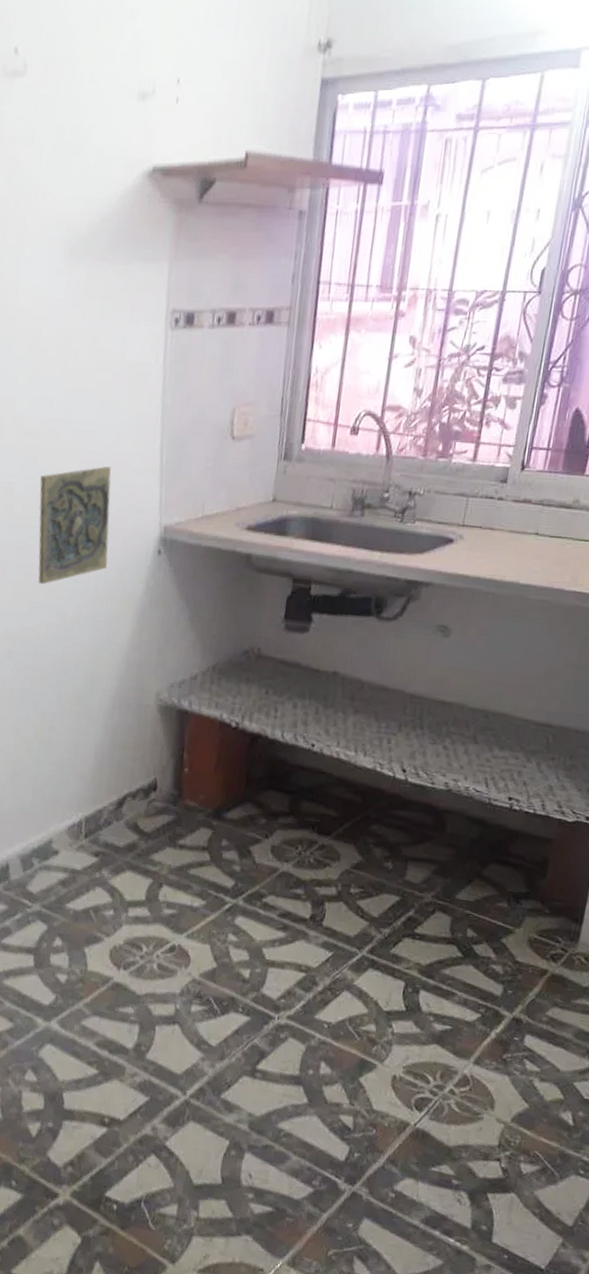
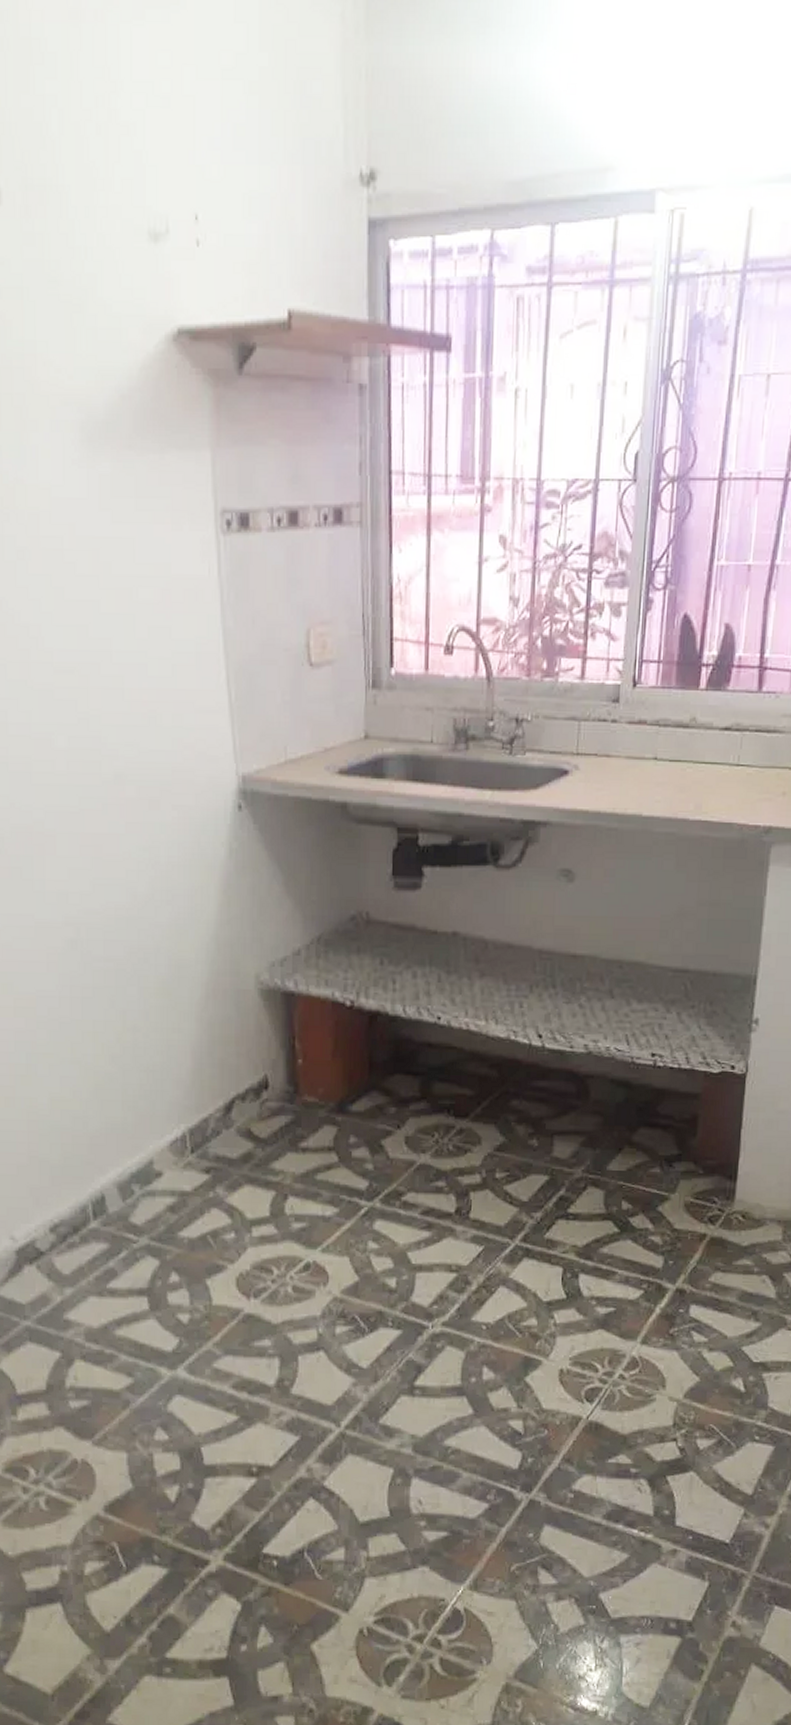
decorative tile: present [38,466,112,585] -> none [85,707,179,857]

